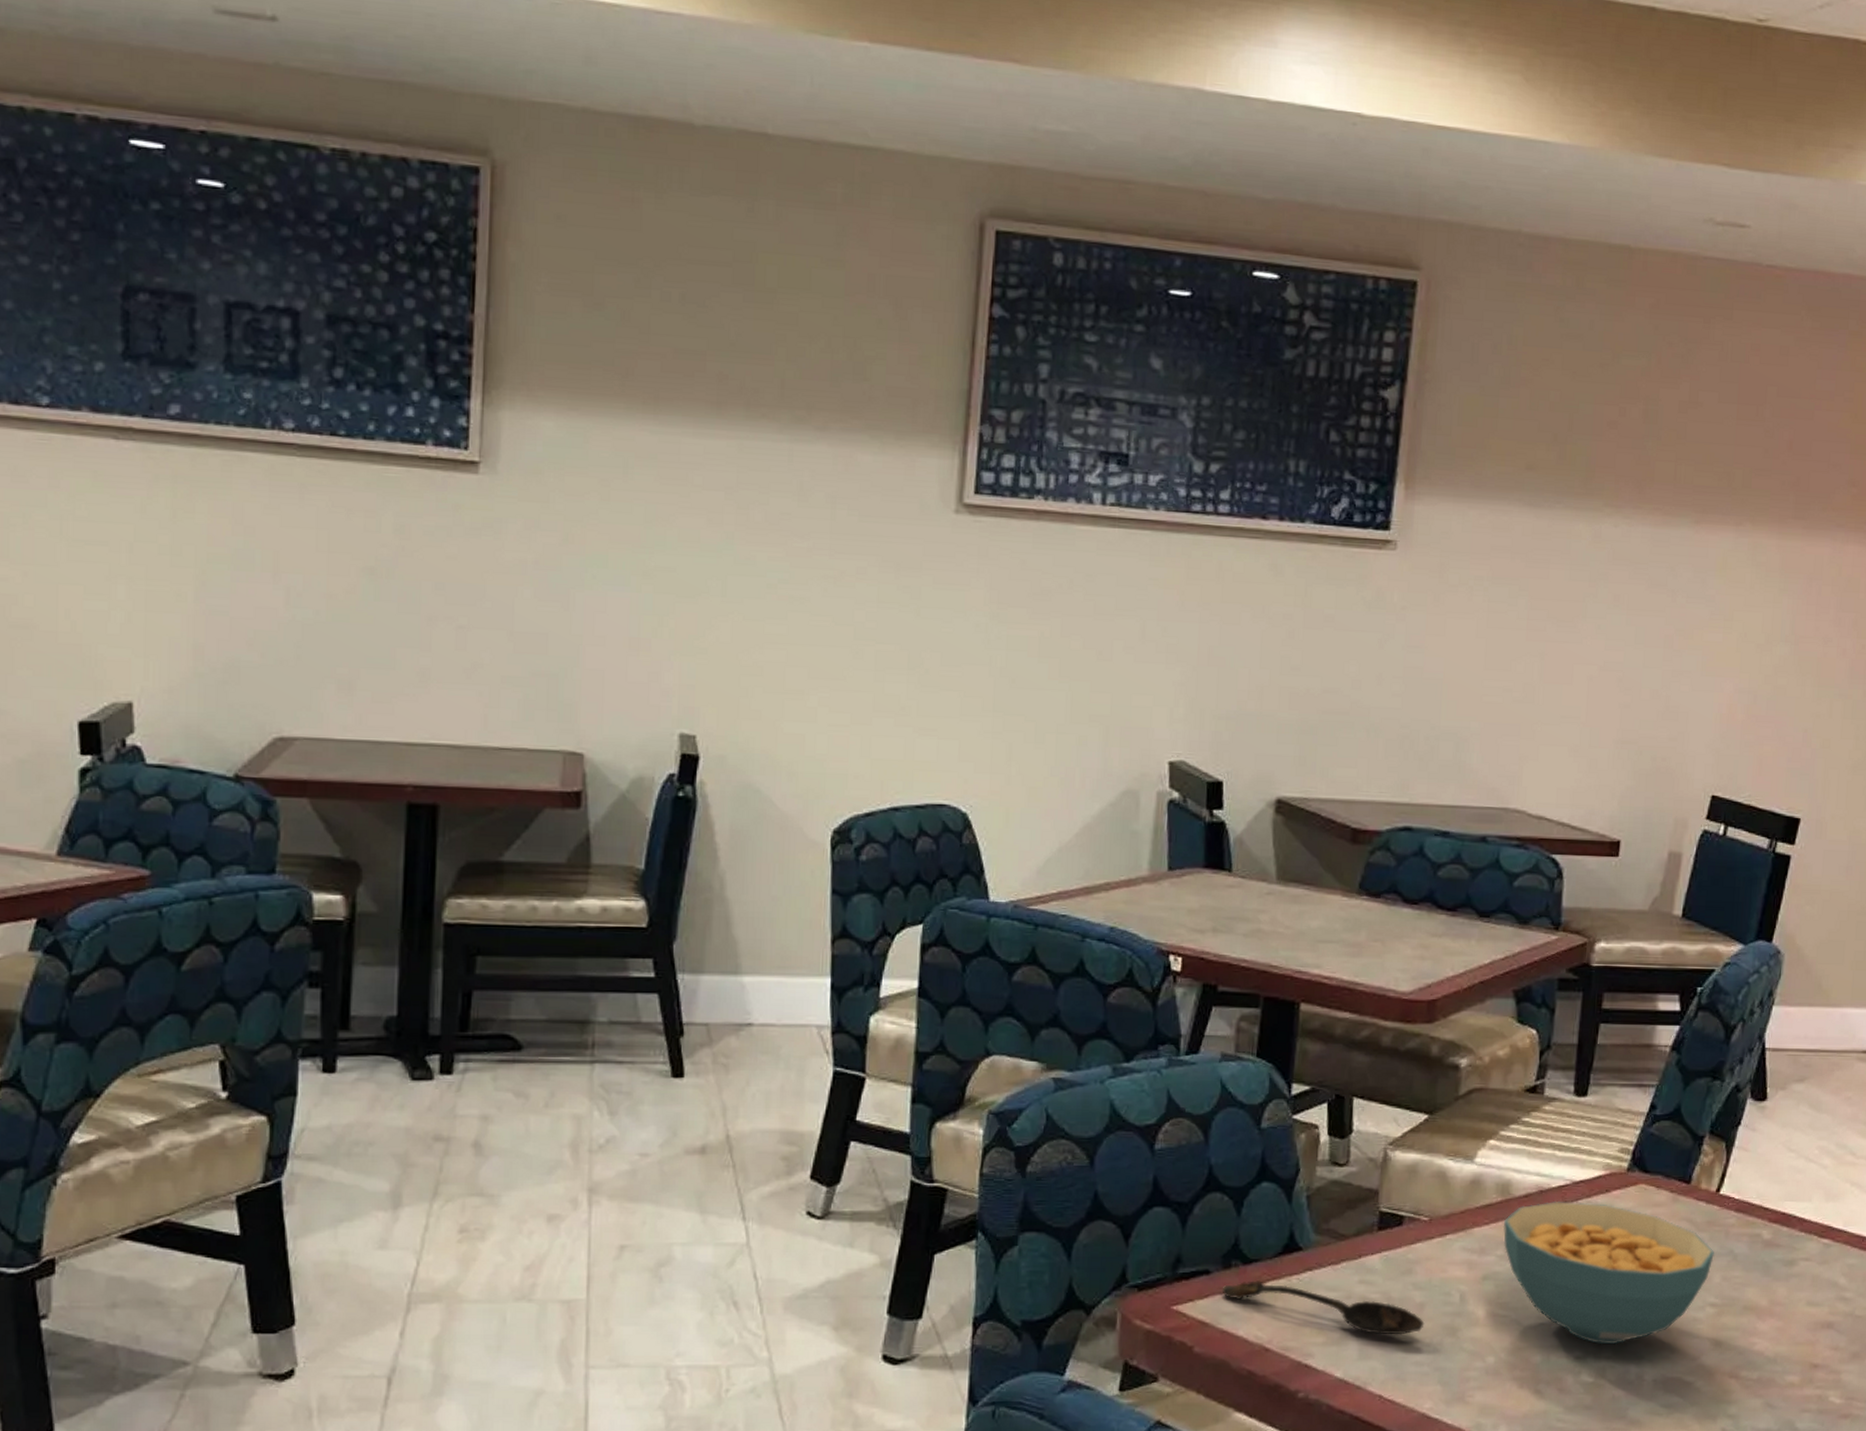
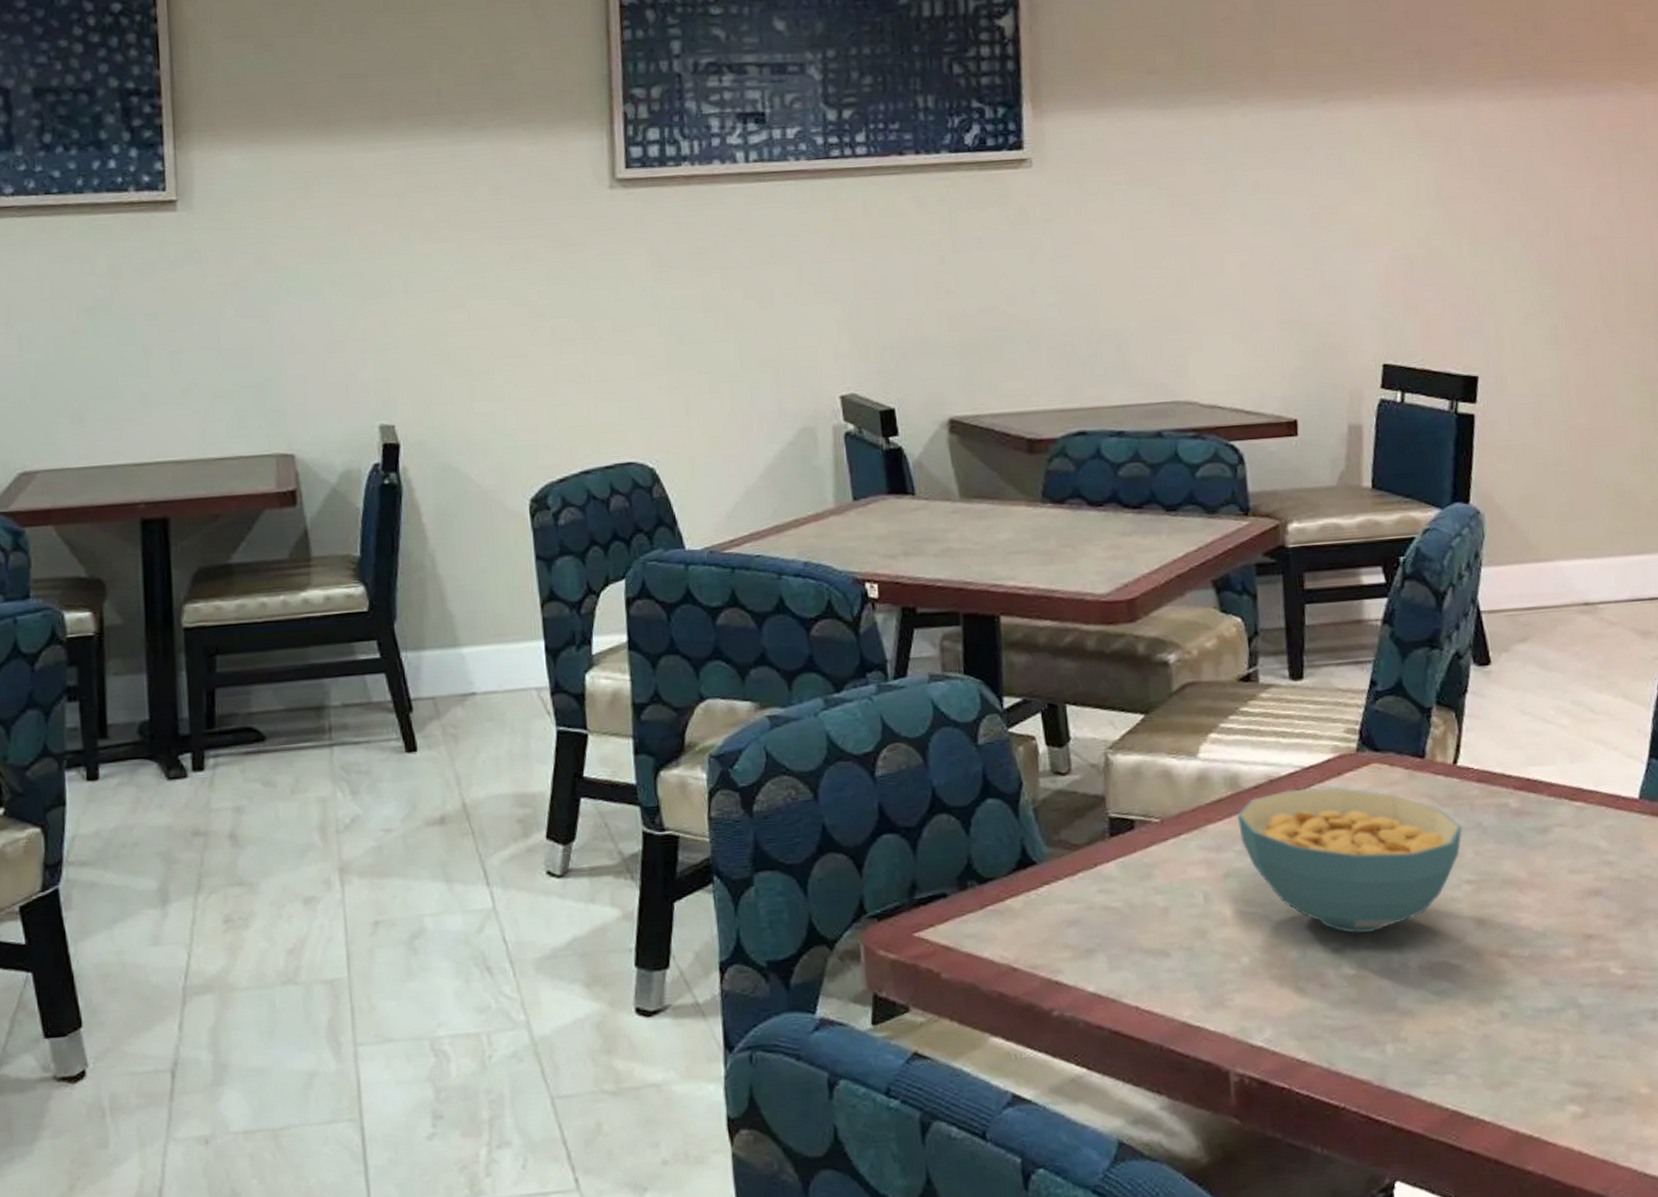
spoon: present [1222,1280,1425,1335] -> none [961,899,1172,944]

